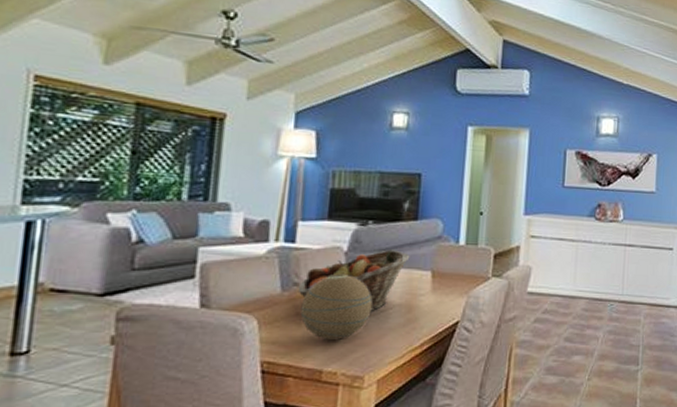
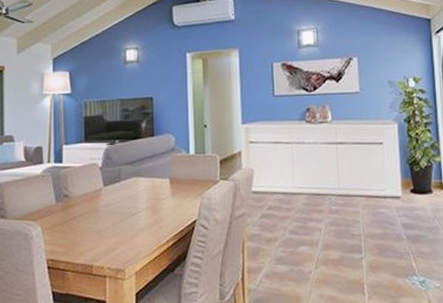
fruit basket: present [298,250,410,311] -> none [68,163,151,215]
decorative orb: present [300,275,373,339] -> none [71,186,125,240]

